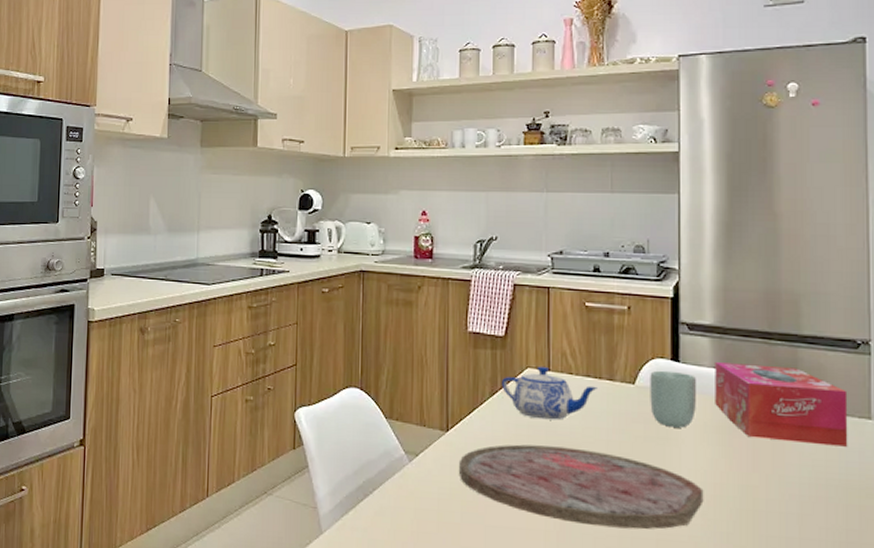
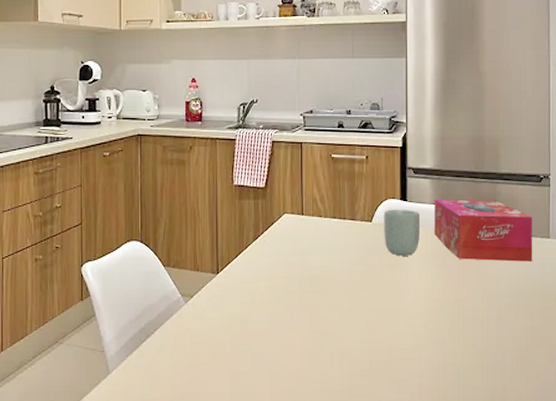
cutting board: present [458,444,704,530] -> none [228,279,426,344]
teapot: present [501,366,597,420] -> none [262,211,342,257]

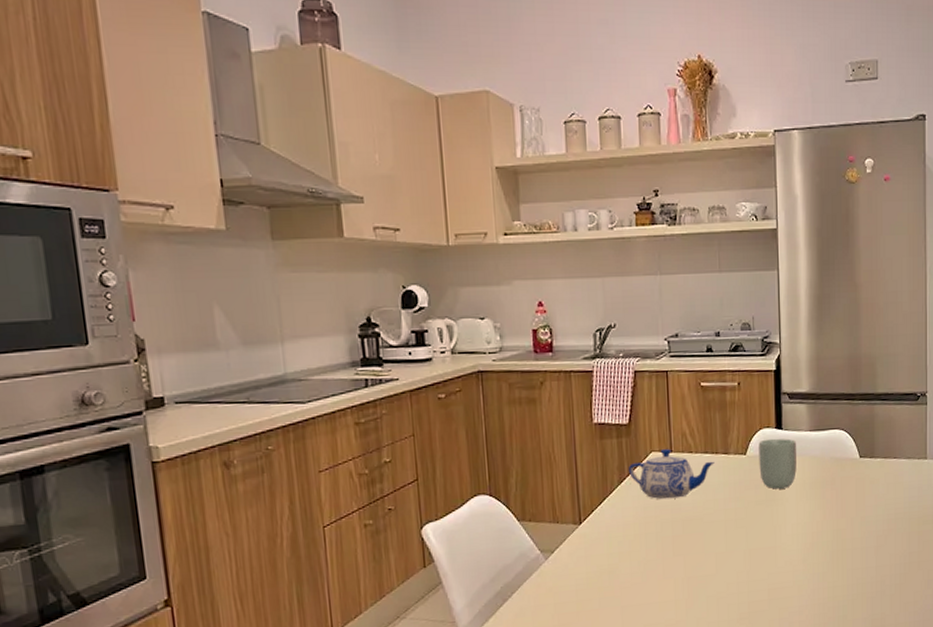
teapot: none [262,211,342,257] -> present [628,448,714,500]
tissue box: present [434,199,533,262] -> none [811,422,911,489]

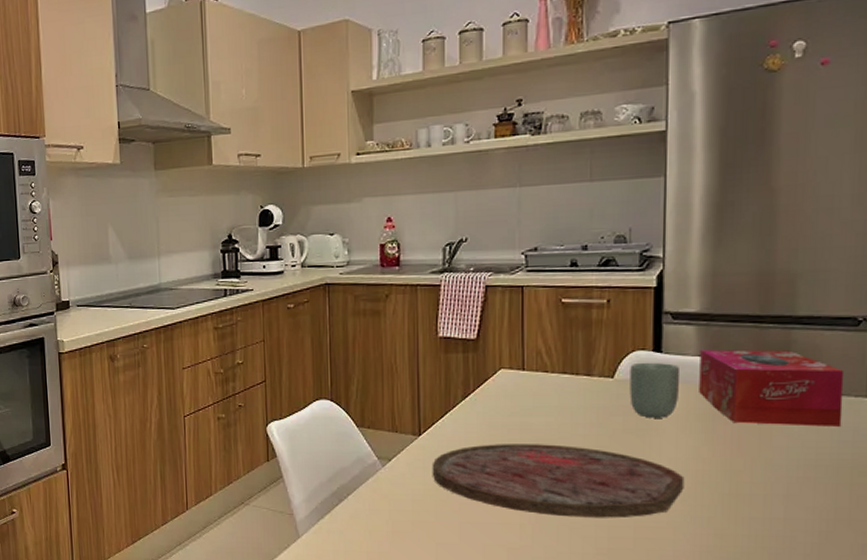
cutting board: none [593,521,804,589] -> present [432,444,685,518]
teapot: present [628,448,714,500] -> none [473,366,574,419]
tissue box: none [811,422,911,489] -> present [699,349,845,427]

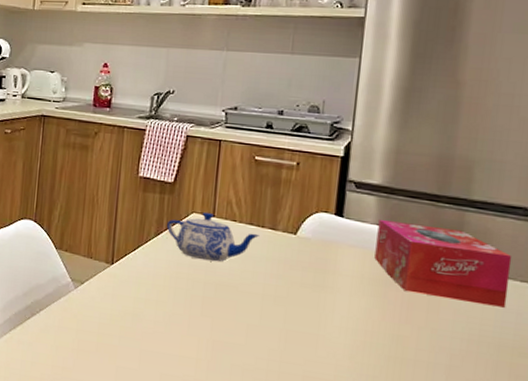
cutting board: present [432,444,685,518] -> none [119,280,354,368]
teapot: none [473,366,574,419] -> present [166,212,259,262]
cup: present [629,362,679,418] -> none [309,223,358,278]

